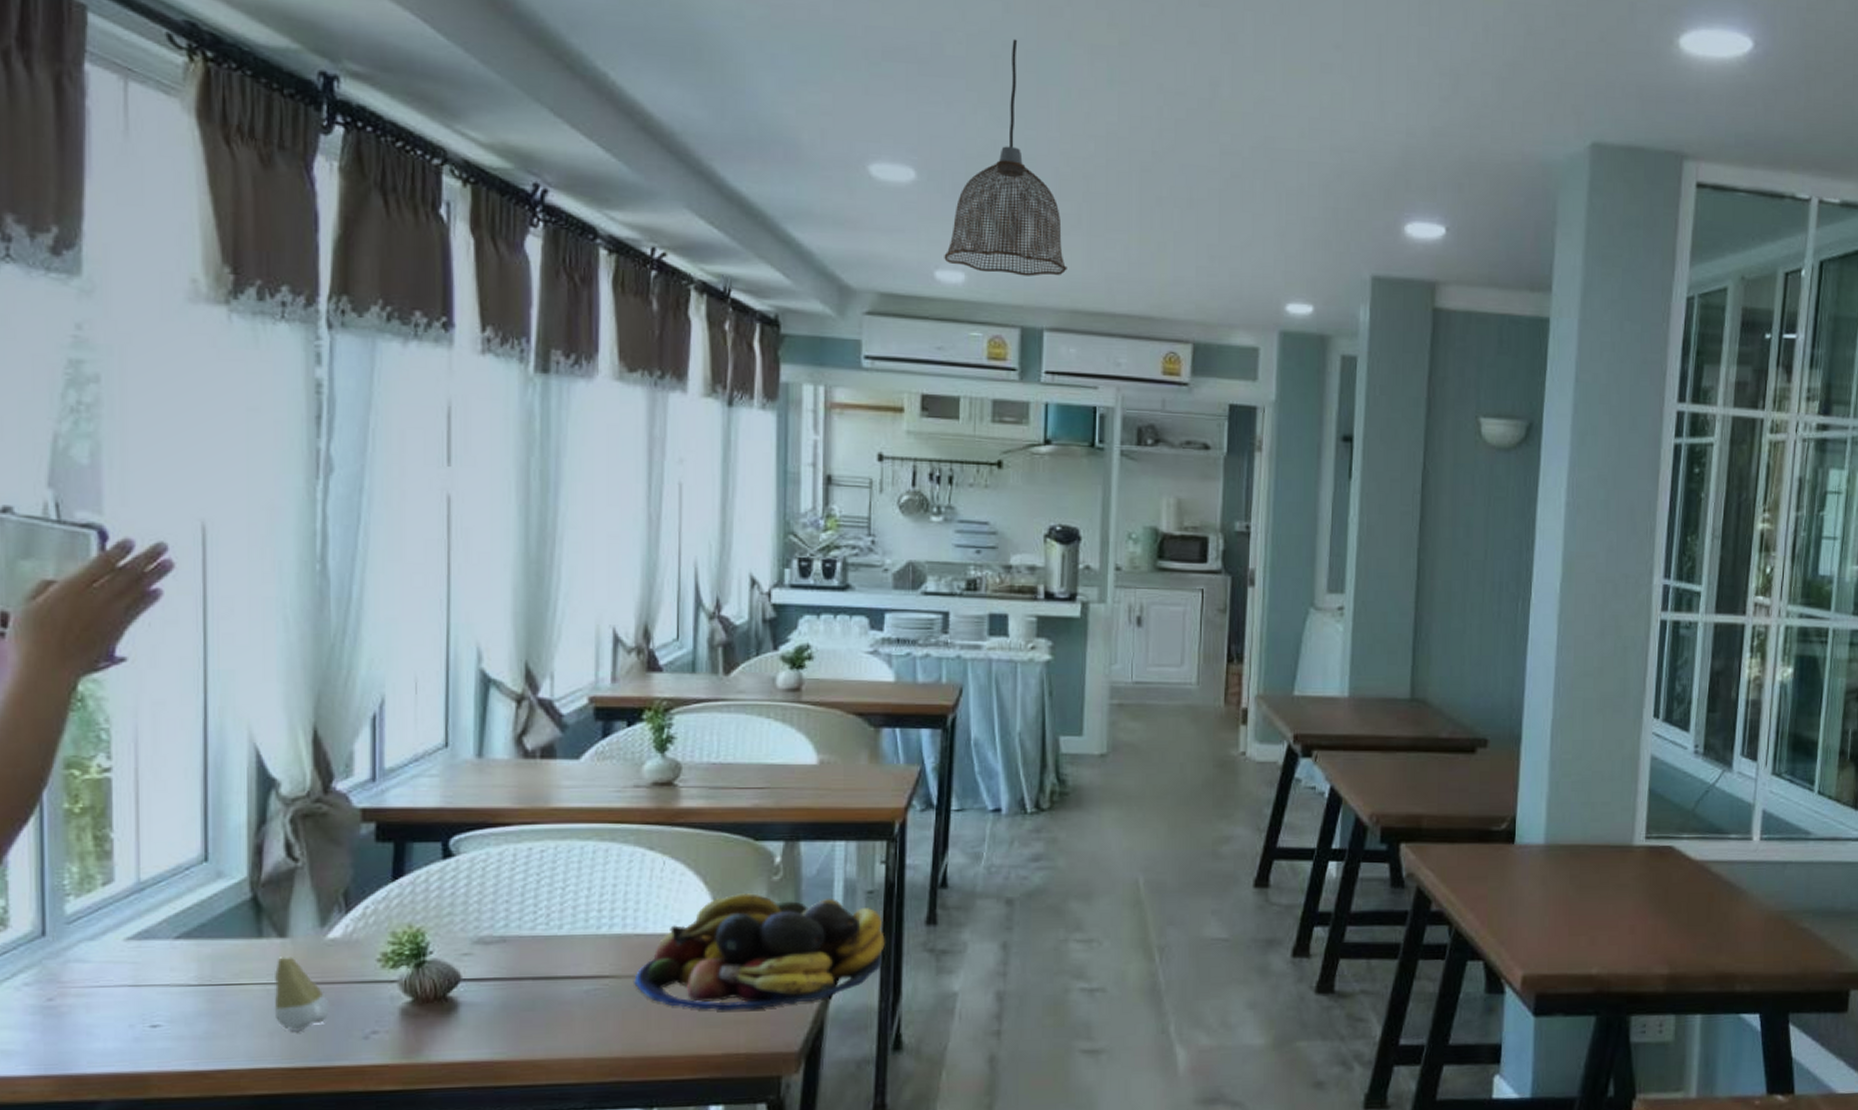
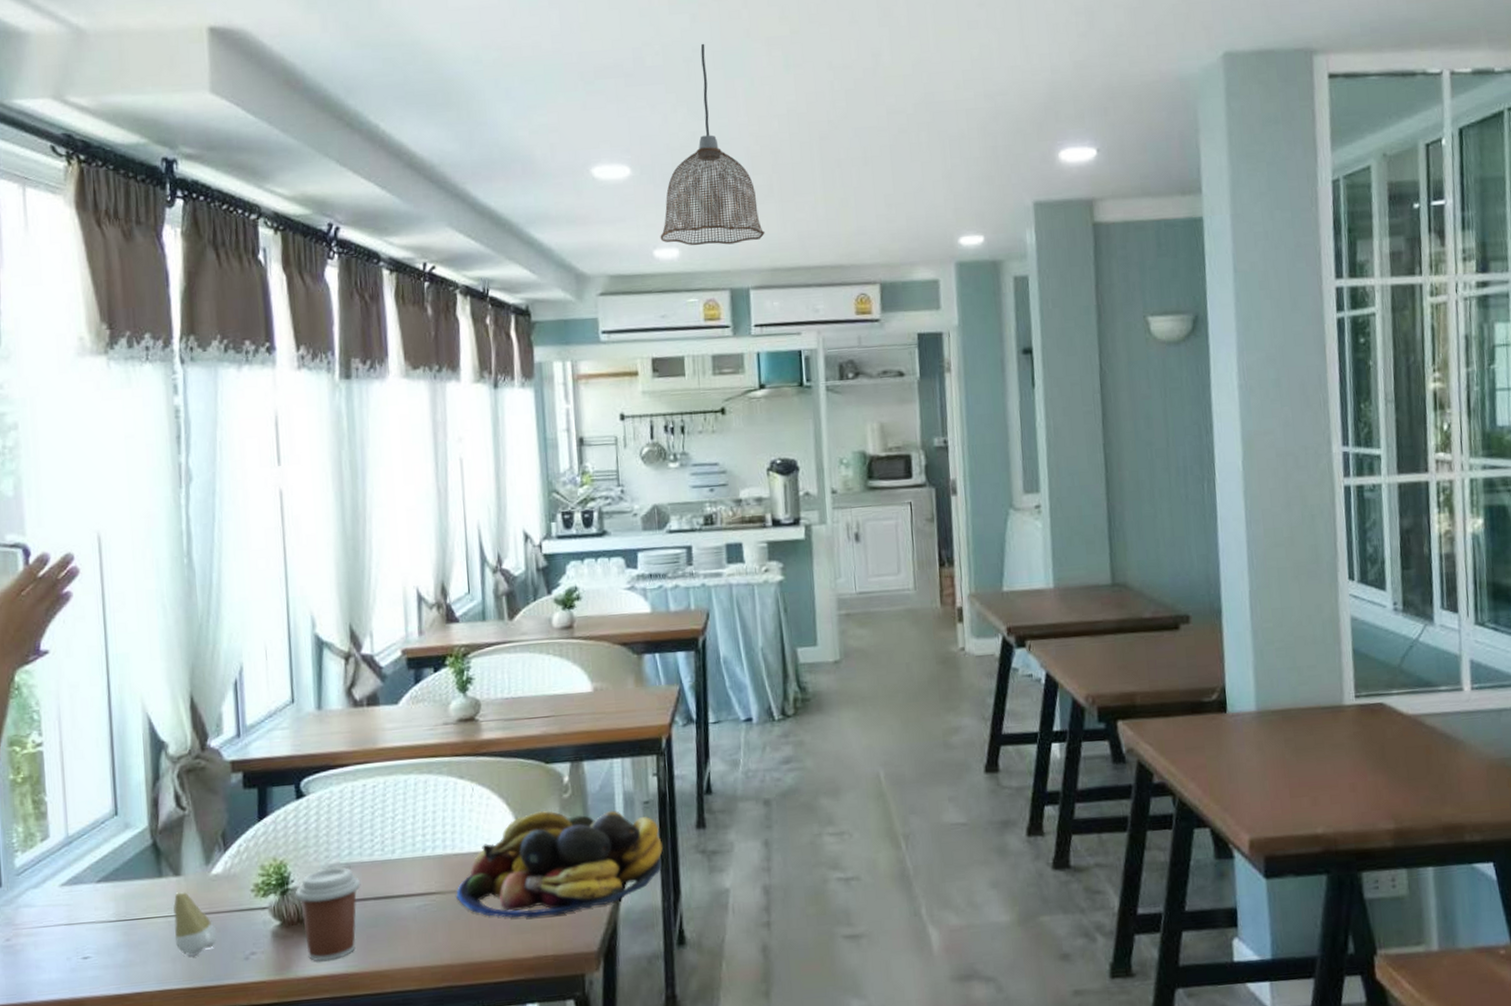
coffee cup: none [433,940,517,1046] -> present [294,867,361,961]

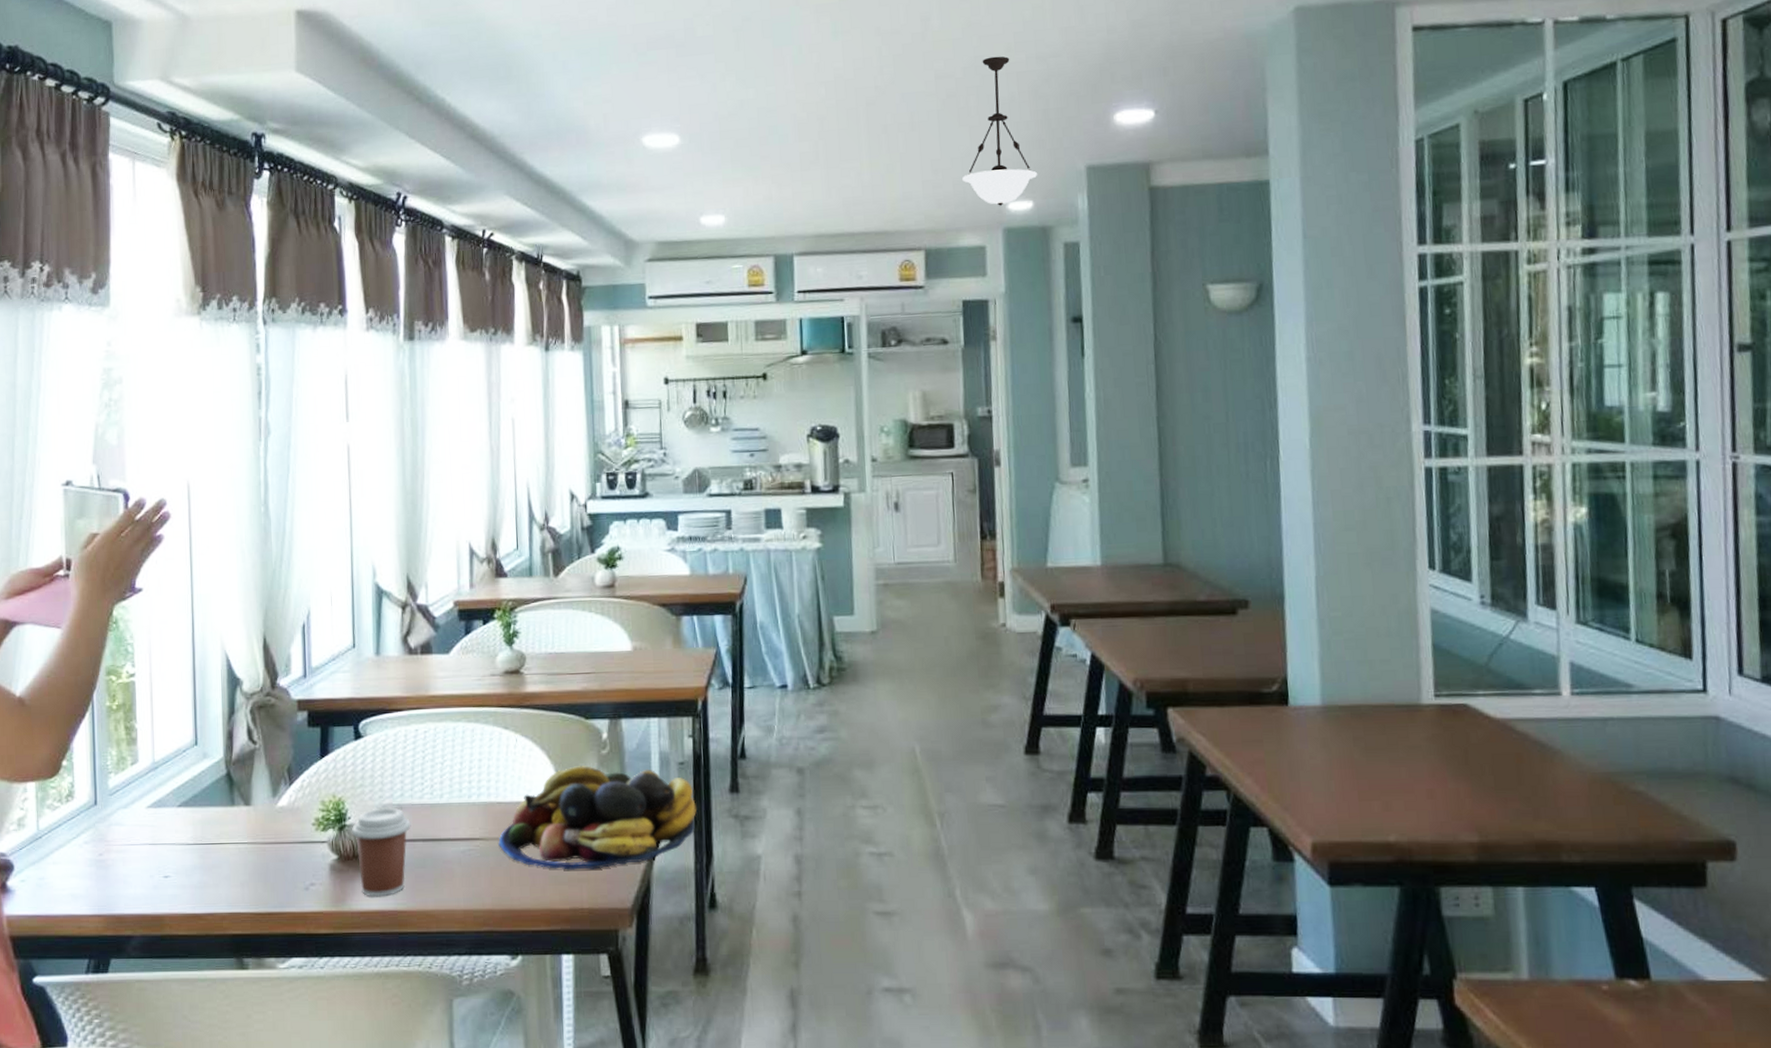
tooth: present [173,892,217,957] -> none [243,821,281,884]
pendant lamp: present [660,43,765,246] -> none [707,12,810,213]
pendant light: none [915,93,987,240] -> present [962,56,1037,206]

